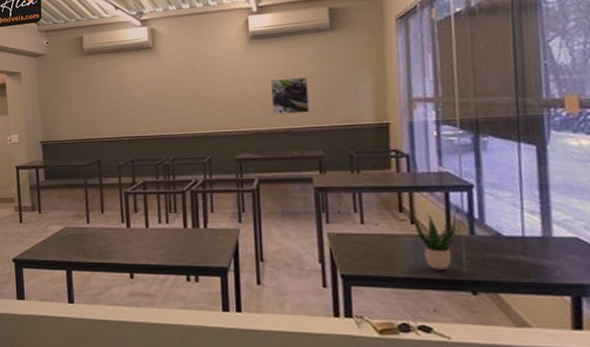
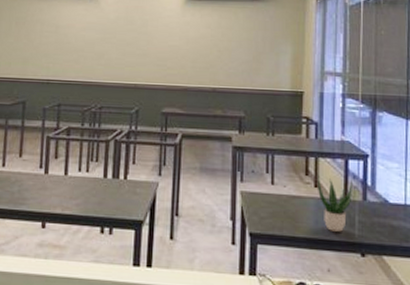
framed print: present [270,78,309,115] -> none [201,40,236,75]

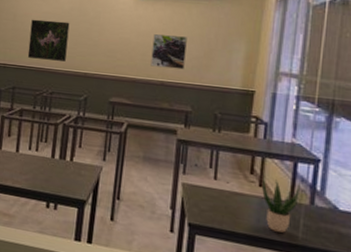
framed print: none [72,30,116,73] -> present [27,19,70,62]
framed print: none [201,40,236,75] -> present [150,34,187,70]

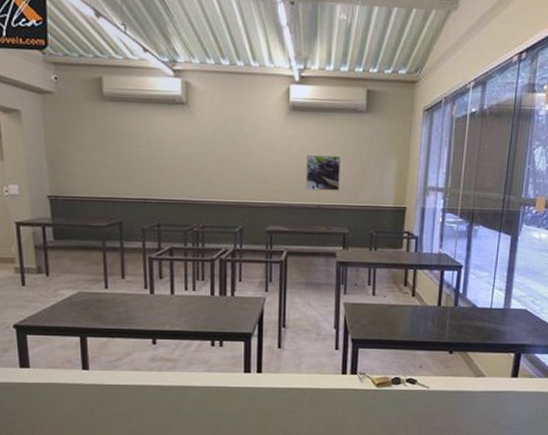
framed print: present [27,19,70,62] -> none [169,144,215,191]
potted plant: present [262,175,300,233] -> none [415,285,446,334]

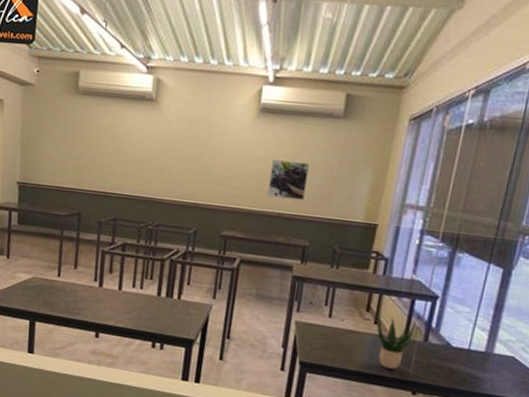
potted plant: none [415,285,446,334] -> present [377,312,416,370]

